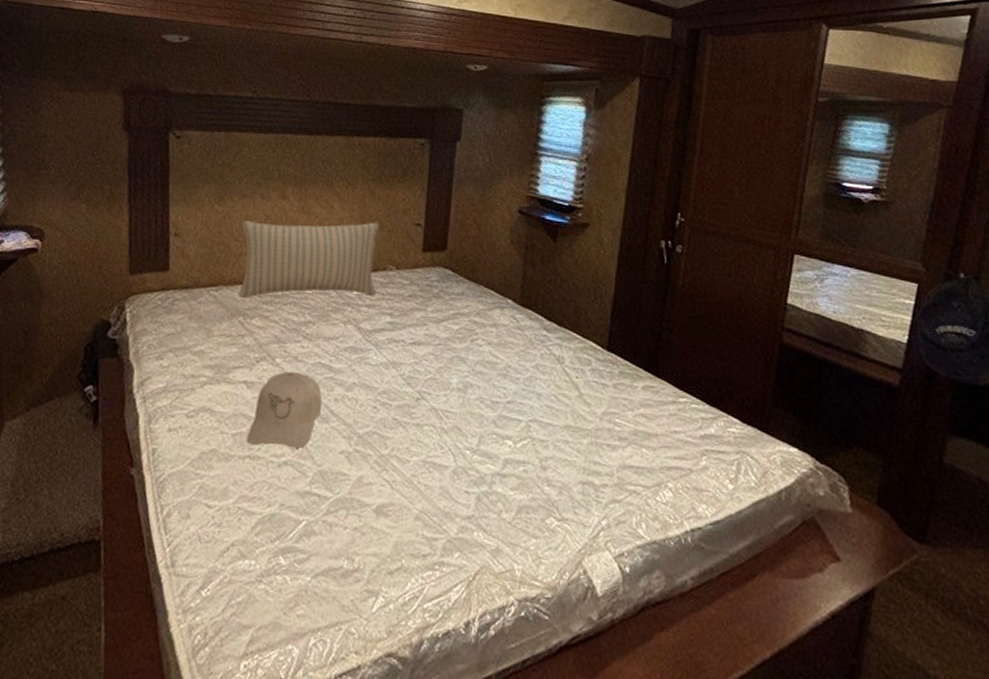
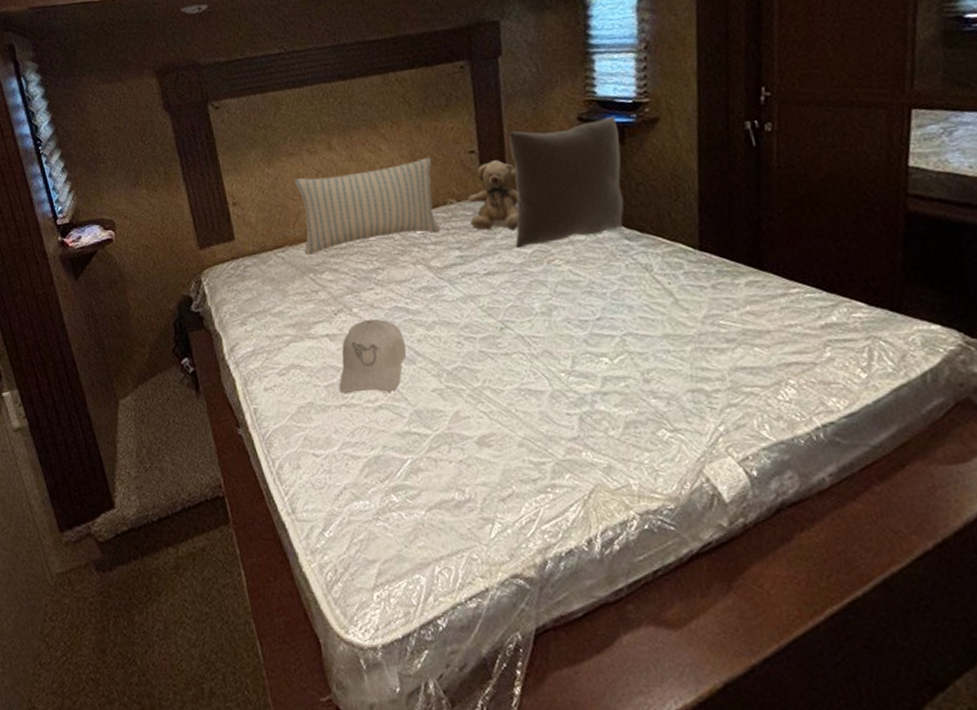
teddy bear: none [406,236,456,306] -> present [467,160,519,231]
pillow: none [445,212,553,324] -> present [508,115,624,249]

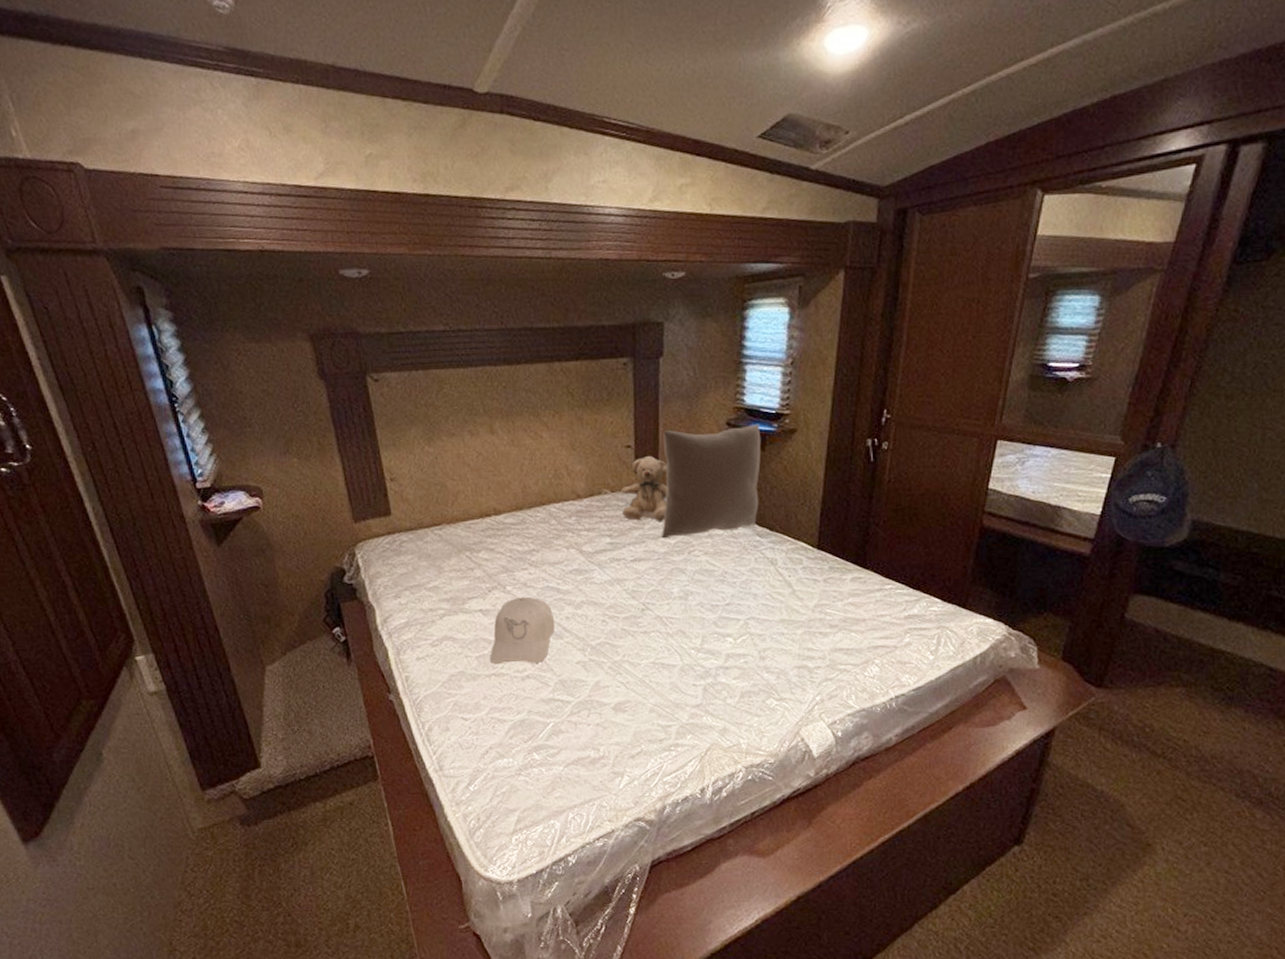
pillow: present [294,157,440,255] -> none [454,448,594,534]

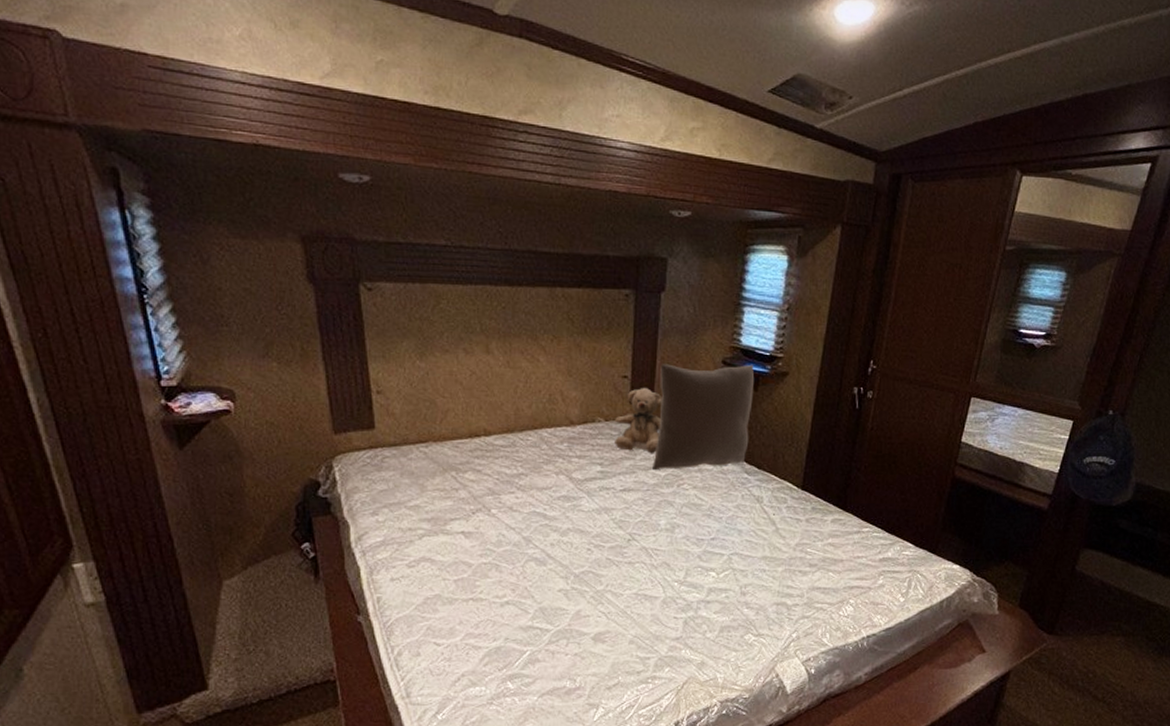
baseball cap: present [490,596,555,665] -> none [470,521,539,589]

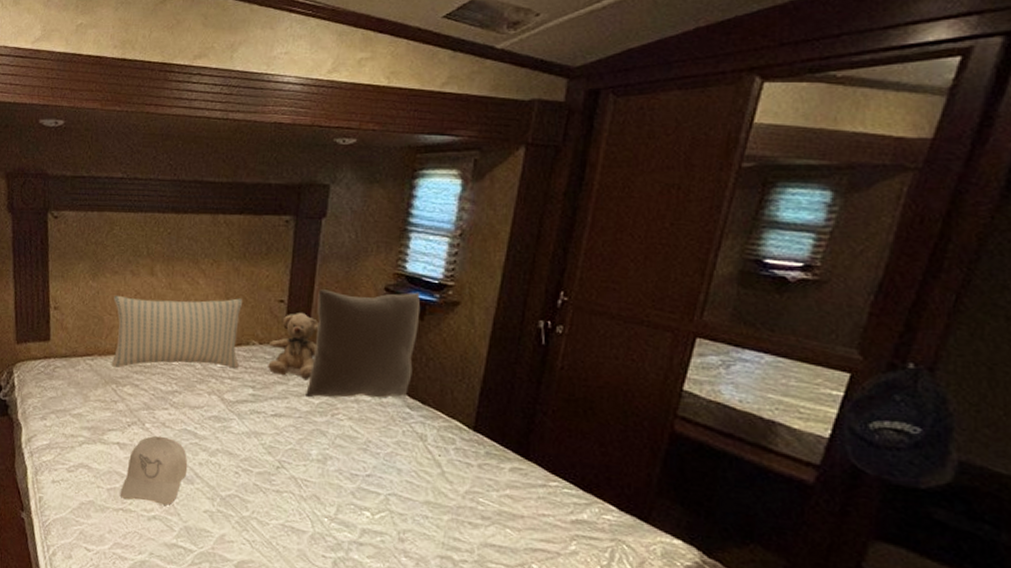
pillow: none [446,375,587,453] -> present [111,295,243,368]
baseball cap: none [470,521,539,589] -> present [121,435,188,506]

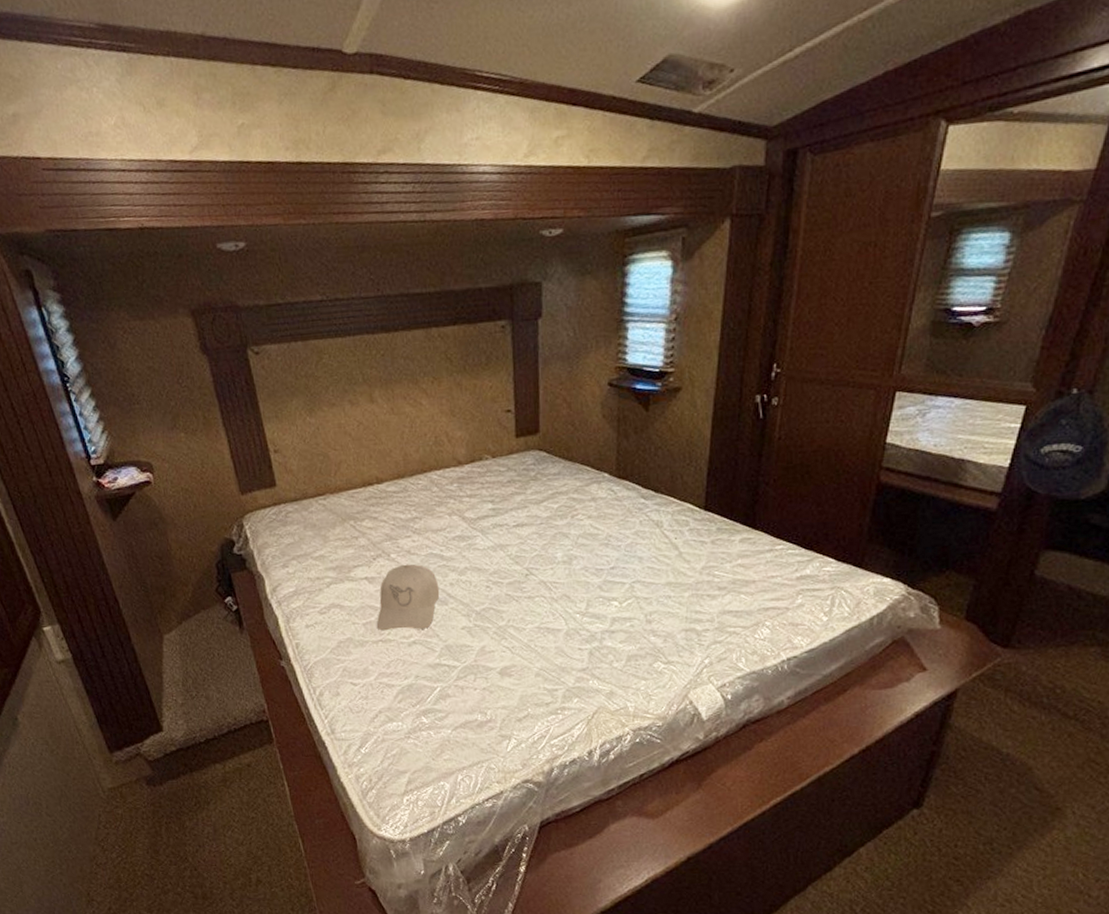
pillow: present [111,295,243,368] -> none [335,414,475,503]
teddy bear: present [268,313,319,381] -> none [502,420,550,487]
pillow: present [306,289,421,399] -> none [544,382,645,503]

